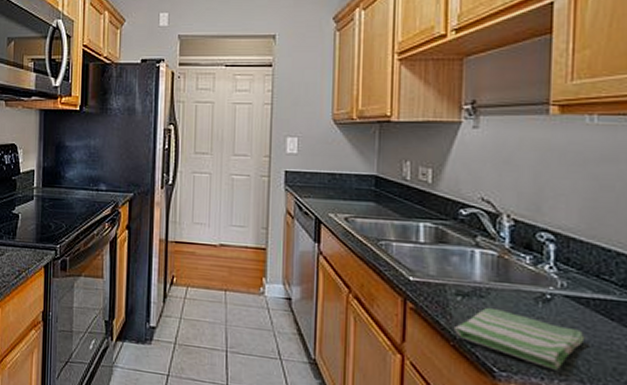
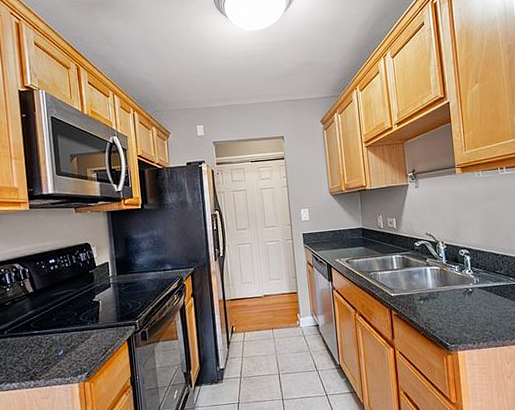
dish towel: present [453,307,585,370] -> none [421,304,493,336]

